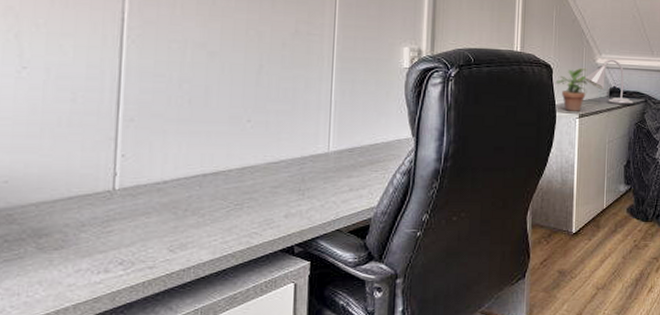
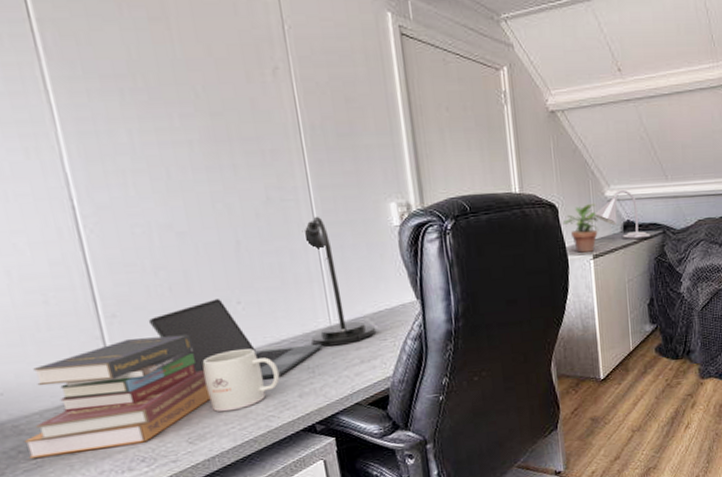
books: none [12,142,202,248] -> present [23,334,211,458]
laptop: none [161,115,317,195] -> present [148,299,322,378]
mug: none [198,165,272,224] -> present [202,348,281,412]
desk lamp: none [308,51,370,172] -> present [302,216,377,346]

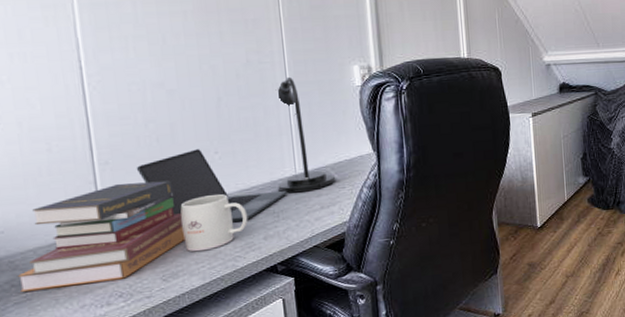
potted plant: present [562,203,599,253] -> none [505,67,538,111]
table lamp: present [595,189,652,240] -> none [534,55,585,100]

